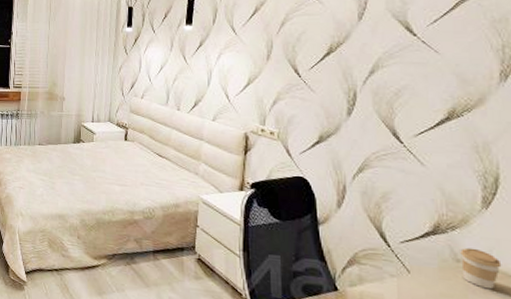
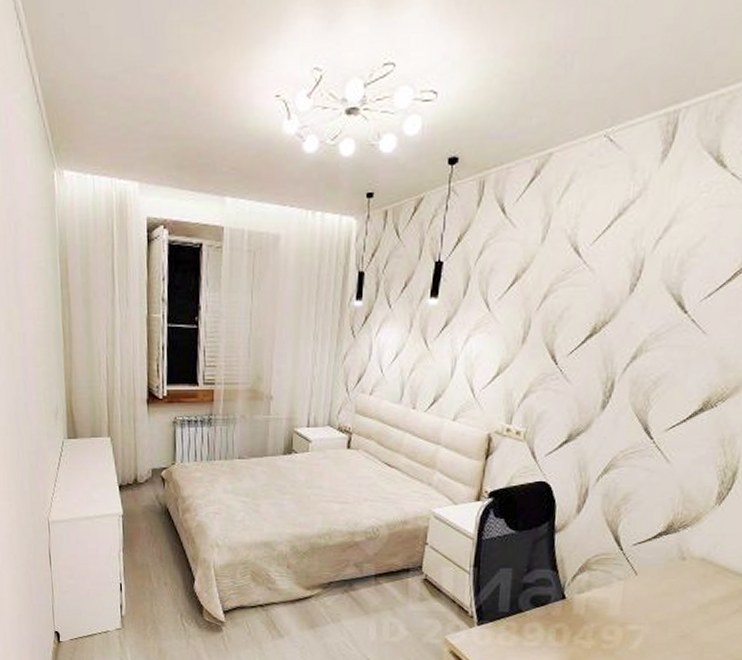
coffee cup: present [460,247,502,290] -> none [684,545,722,584]

